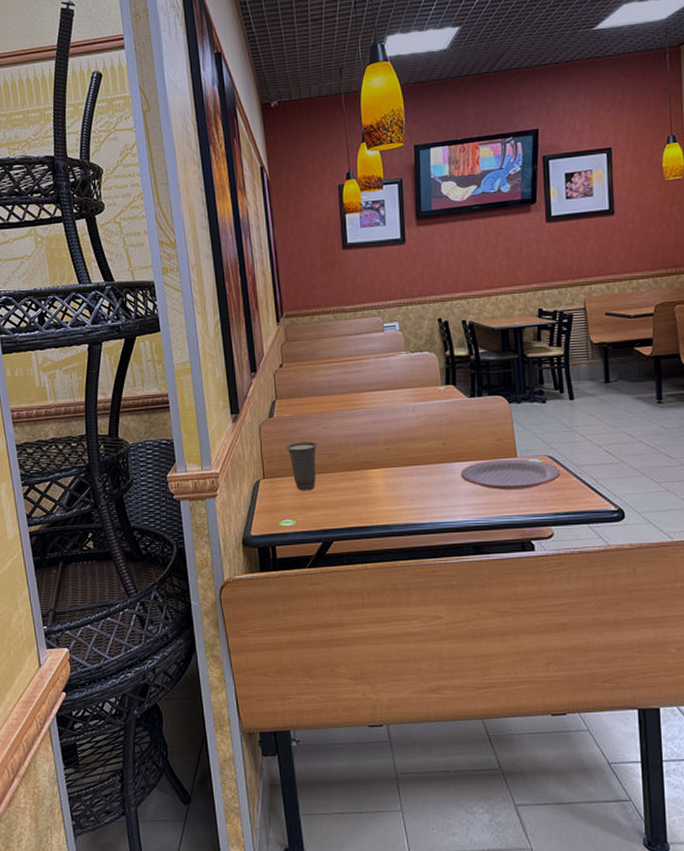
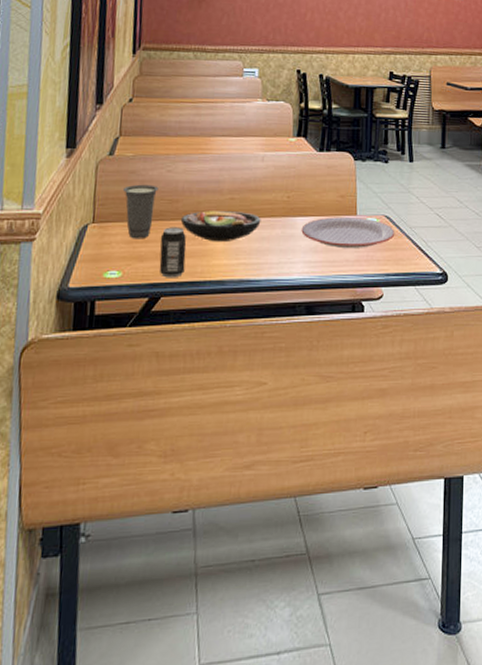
beverage can: none [325,478,352,525] -> present [159,227,187,278]
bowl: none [341,461,419,490] -> present [180,211,261,243]

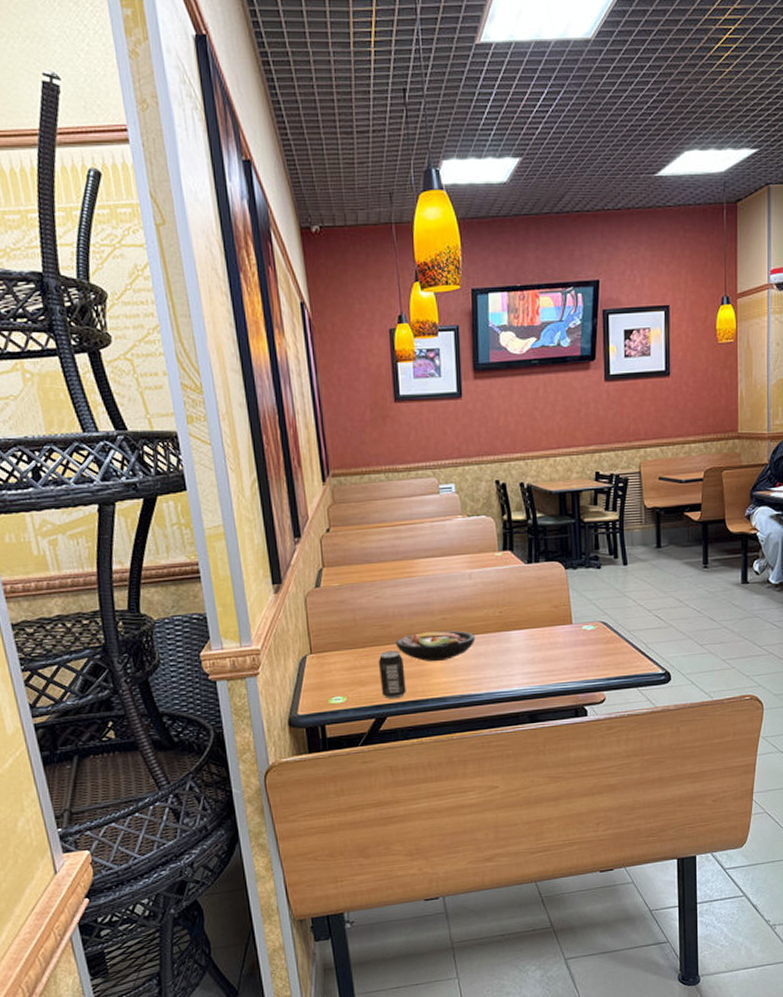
cup: present [122,184,159,239] -> none [334,612,369,666]
plate: present [301,217,395,248] -> none [517,626,614,657]

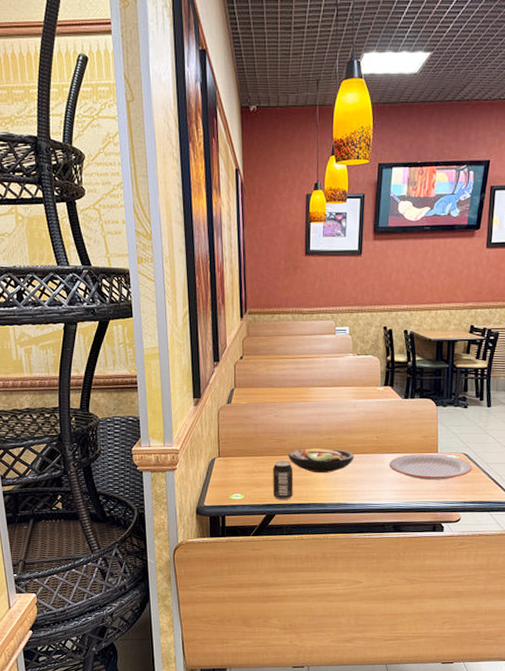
plate: none [517,626,614,657] -> present [389,454,473,480]

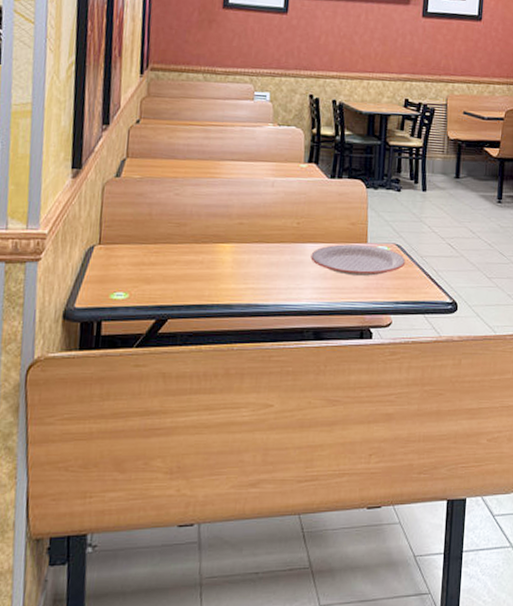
beverage can: present [272,461,294,501] -> none [166,250,194,301]
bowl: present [287,448,355,474] -> none [188,235,270,267]

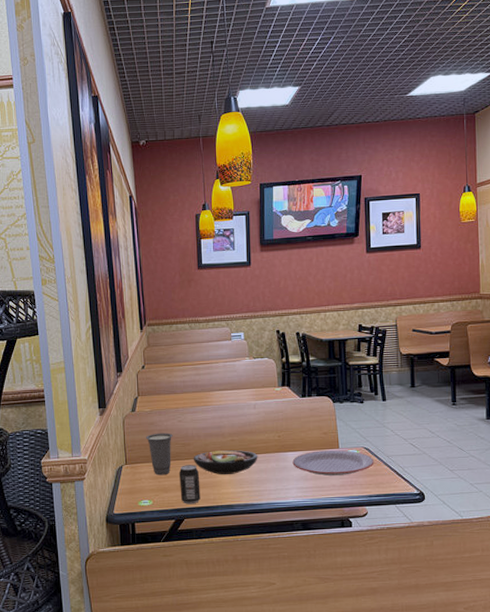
cup: none [129,206,166,262] -> present [145,433,173,476]
beverage can: none [166,250,194,301] -> present [178,465,201,504]
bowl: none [188,235,270,267] -> present [193,450,258,475]

